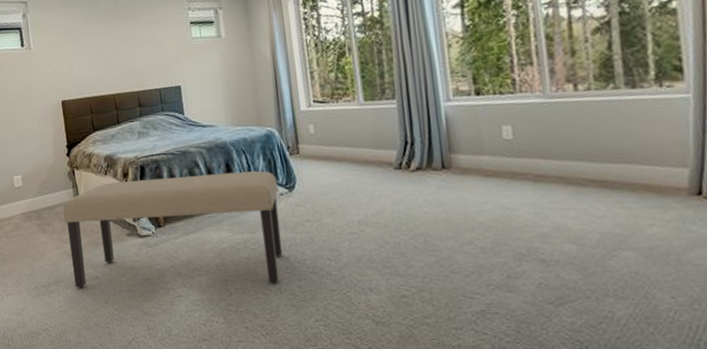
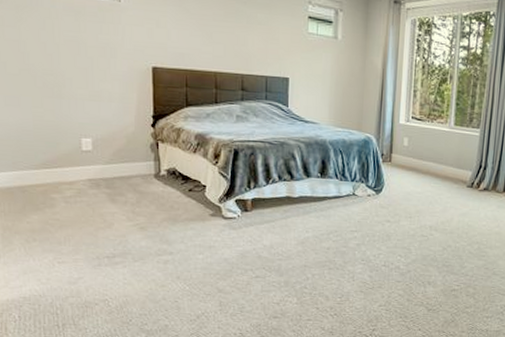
bench: present [62,170,283,288] -> none [138,161,367,273]

